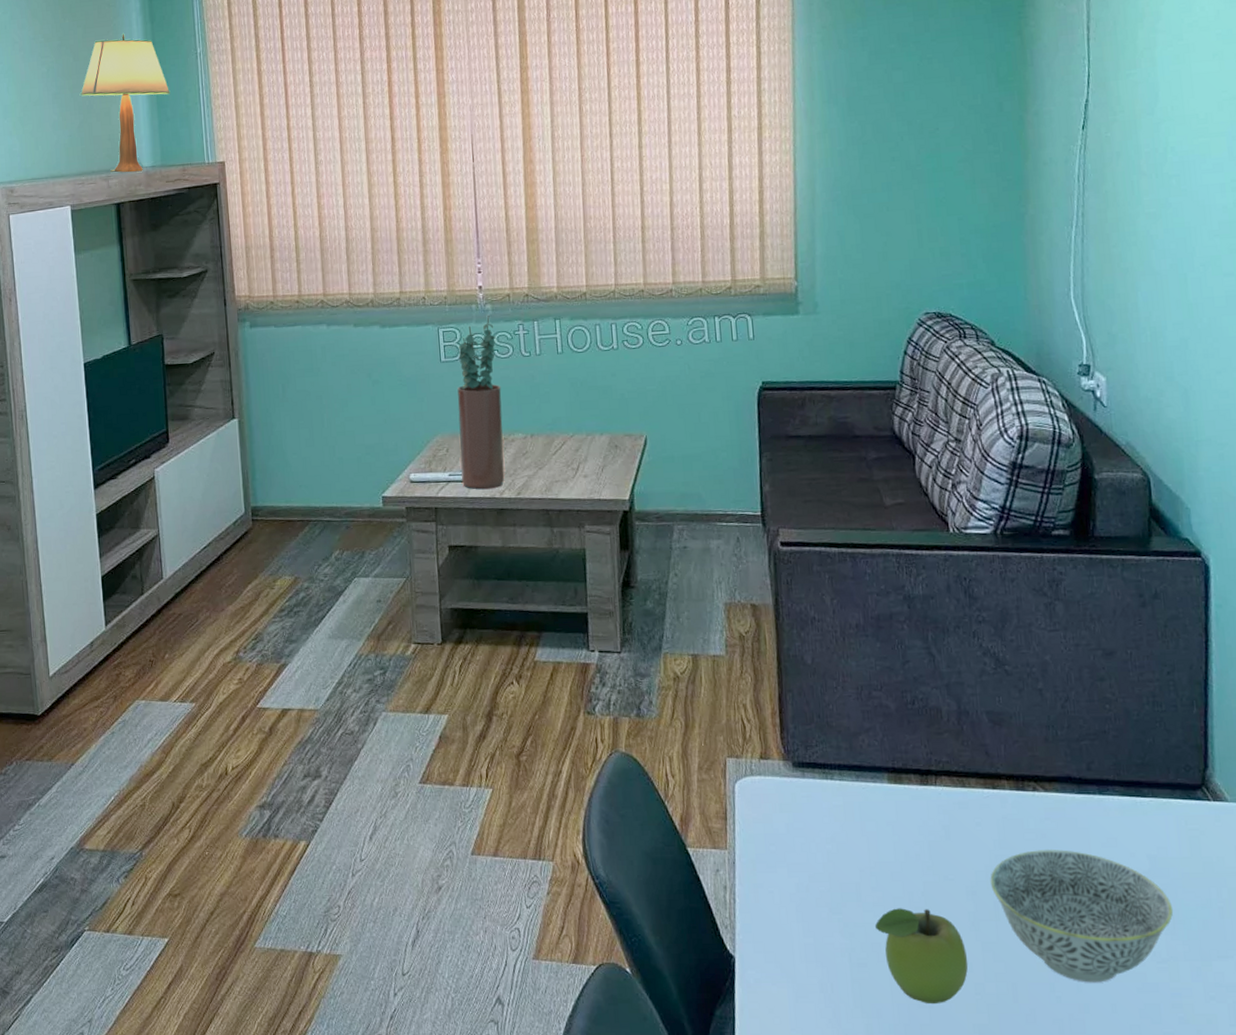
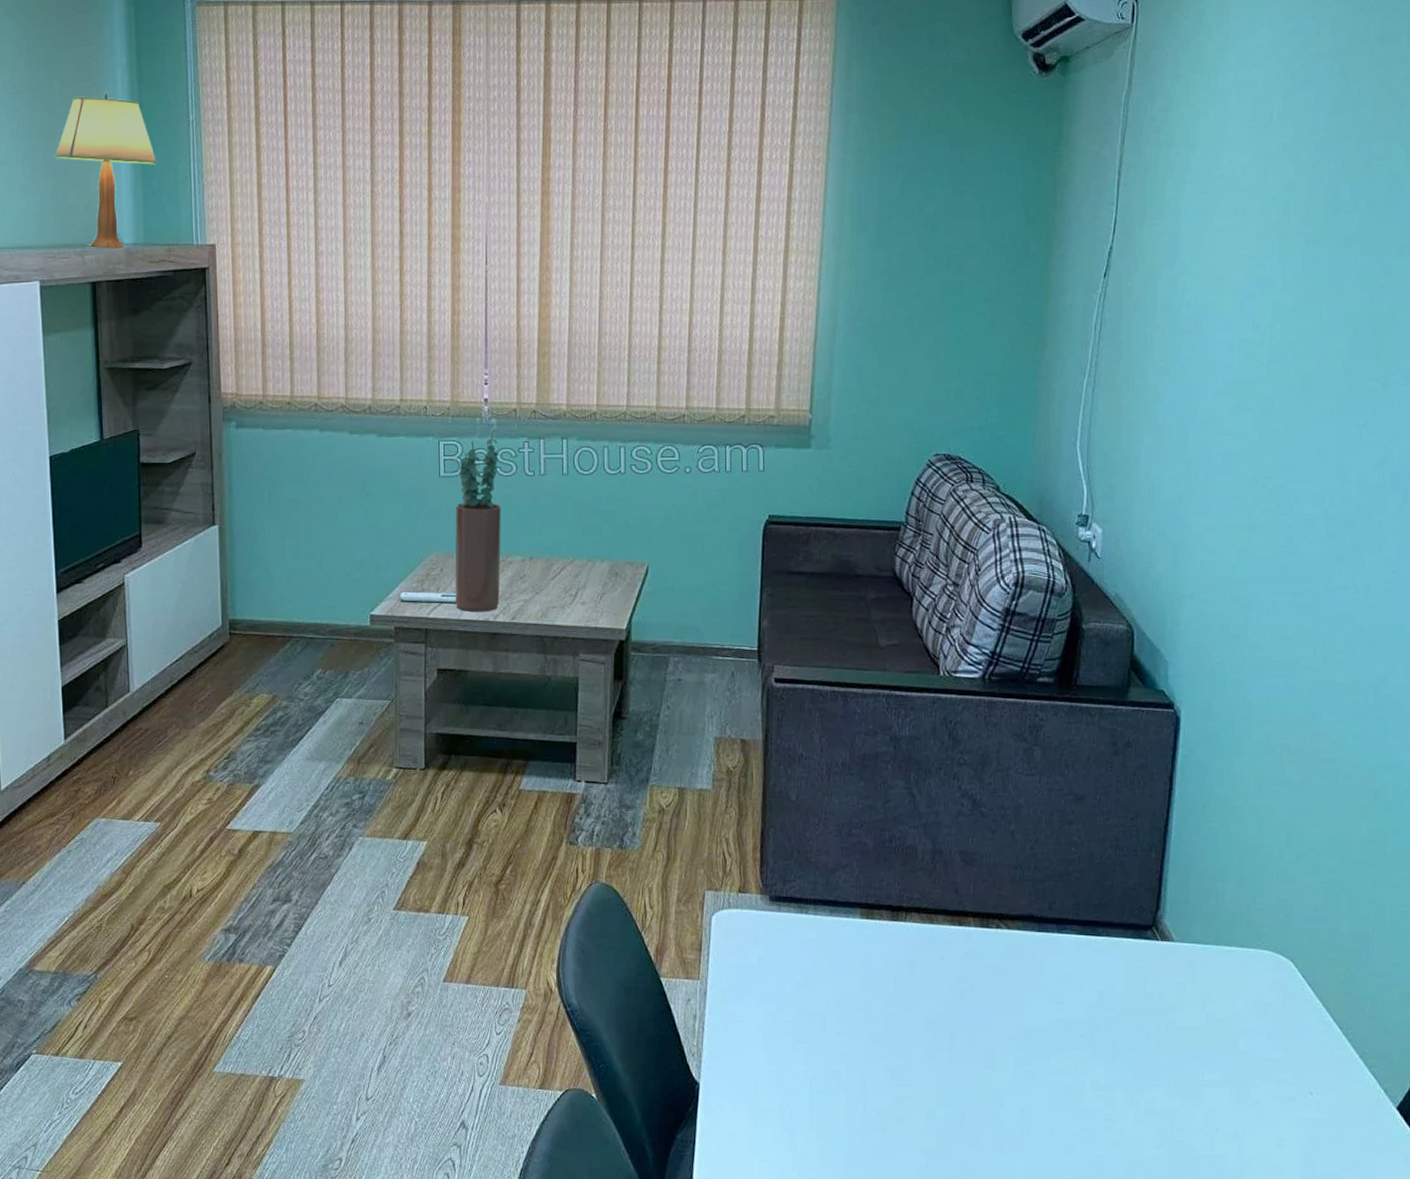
fruit: present [874,908,968,1005] -> none [836,1038,921,1129]
bowl: present [990,850,1173,983] -> none [949,984,1114,1108]

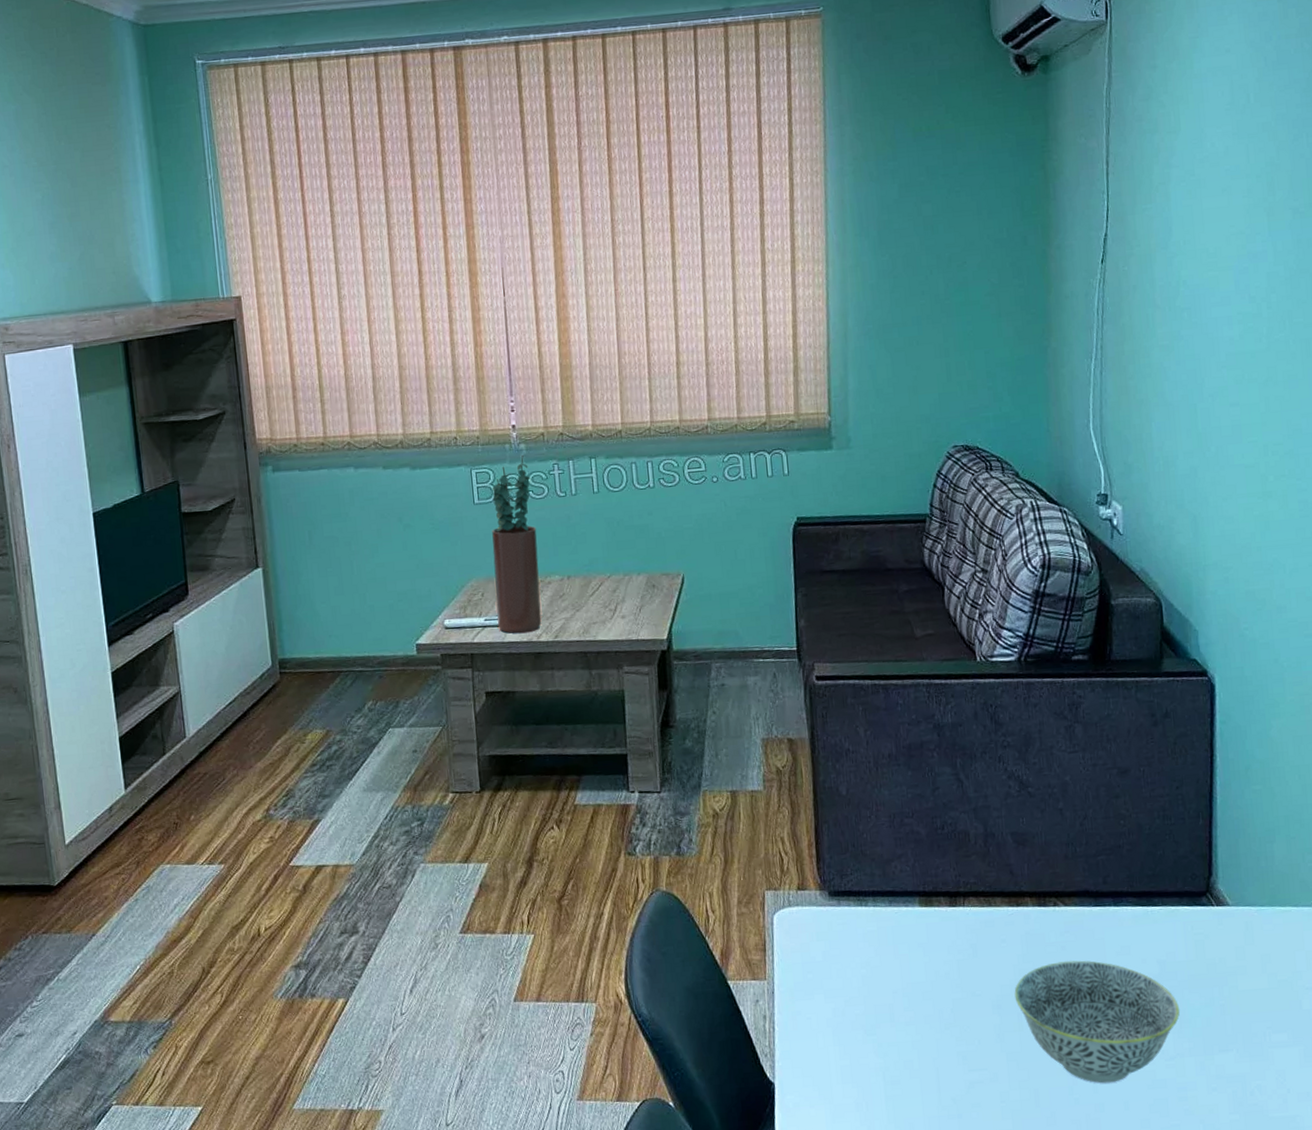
table lamp: present [55,92,158,249] -> none [80,158,180,309]
bowl: none [949,984,1114,1108] -> present [1014,960,1180,1084]

